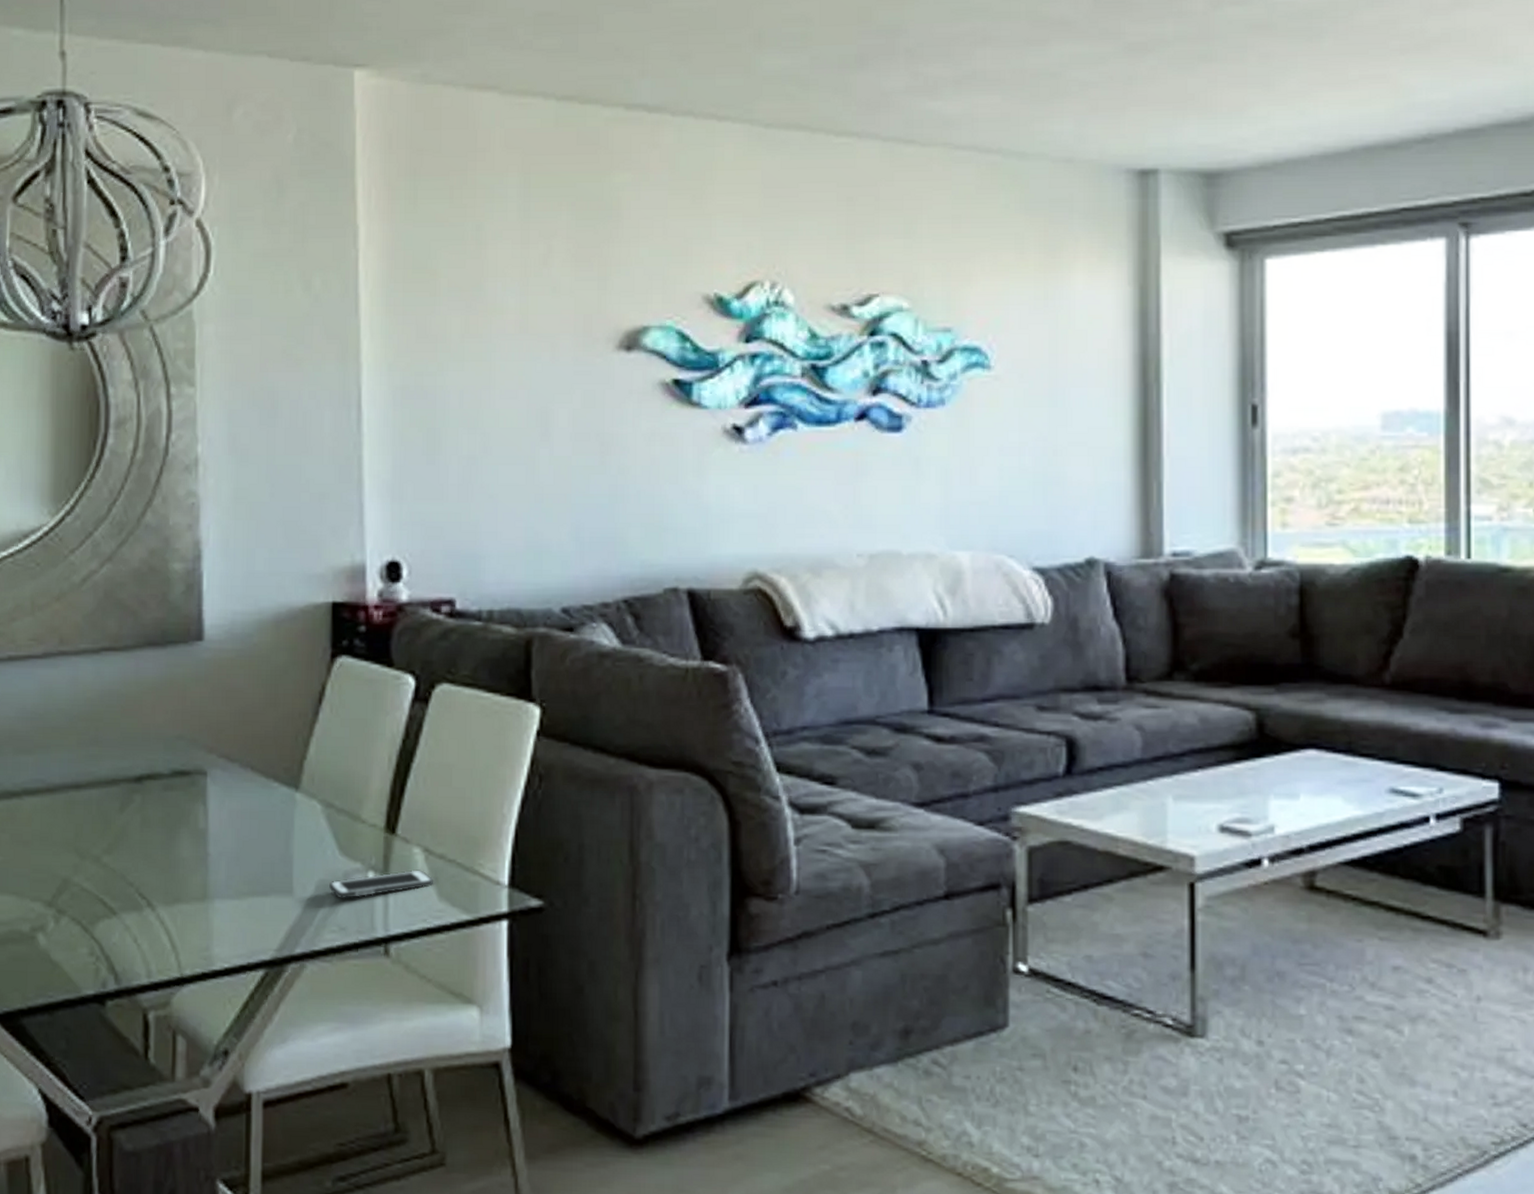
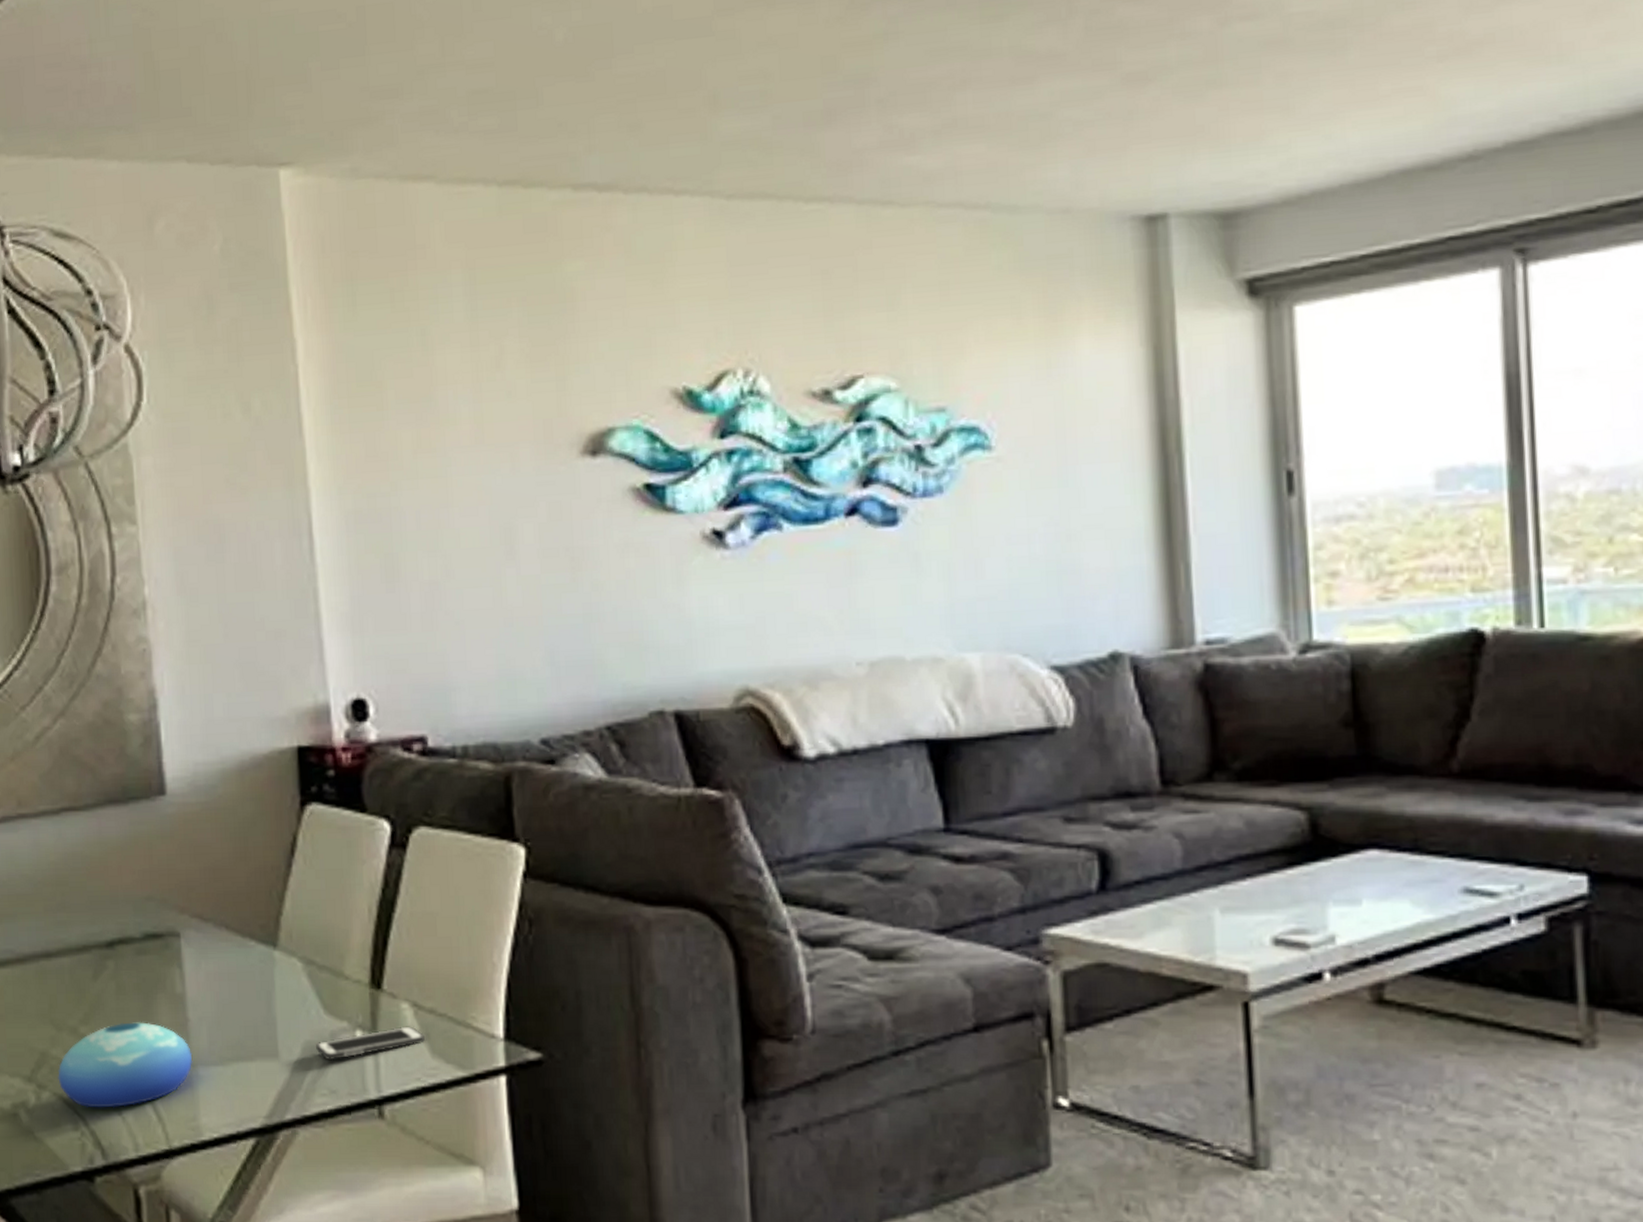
bowl: none [78,854,210,935] -> present [58,1022,193,1108]

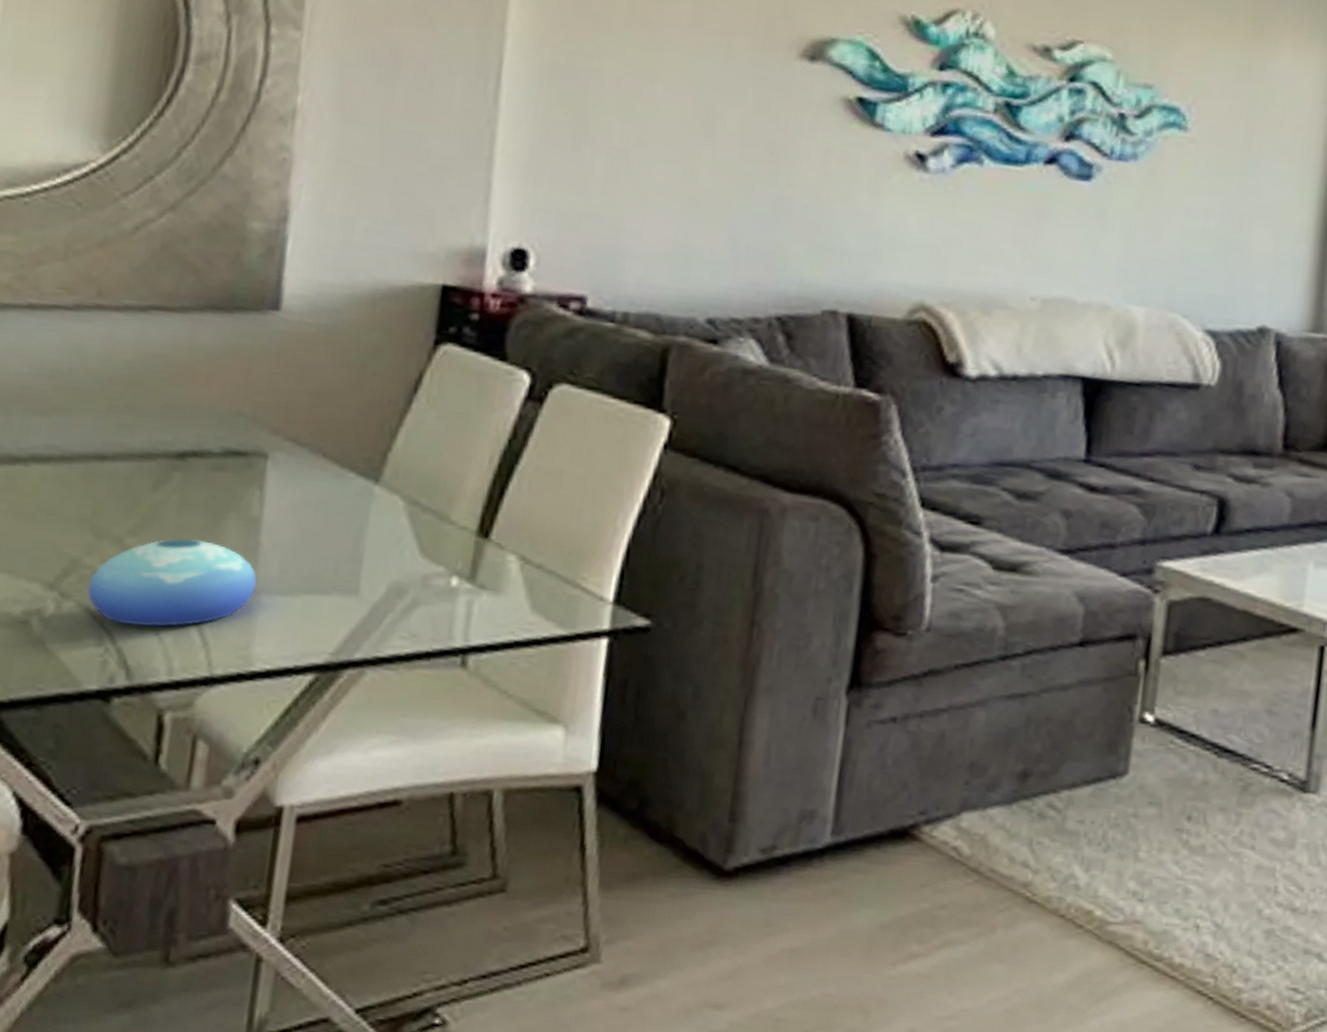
cell phone: present [316,1026,425,1061] -> none [403,578,527,604]

